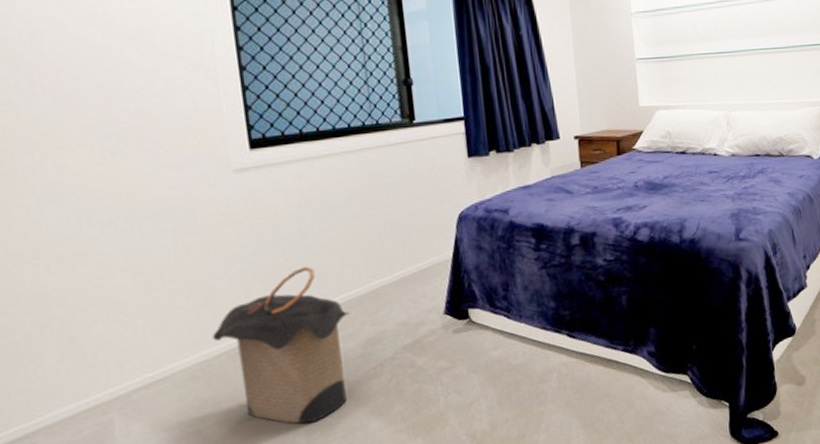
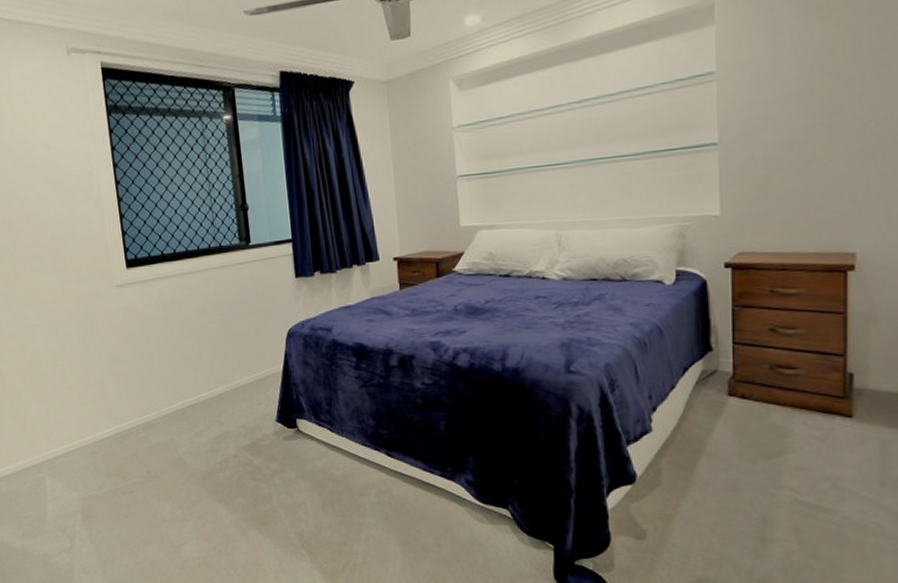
laundry hamper: present [212,266,350,425] -> none [104,369,201,502]

